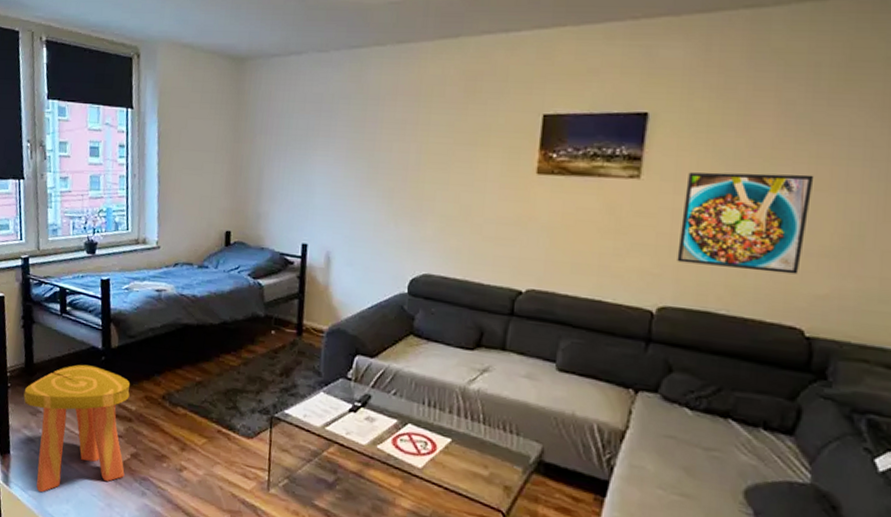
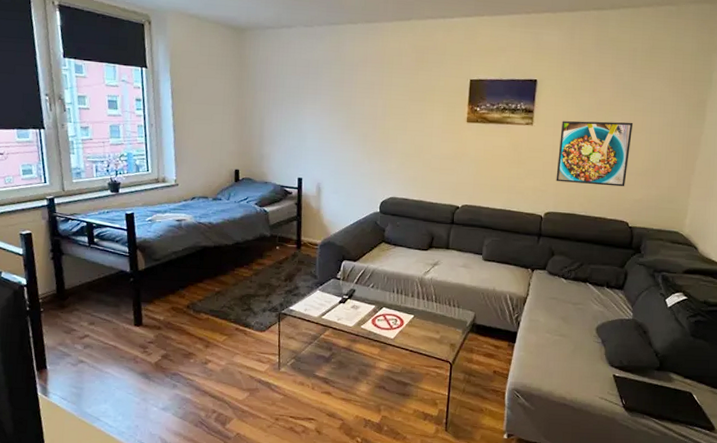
stool: present [23,364,130,493] -> none [57,286,158,398]

